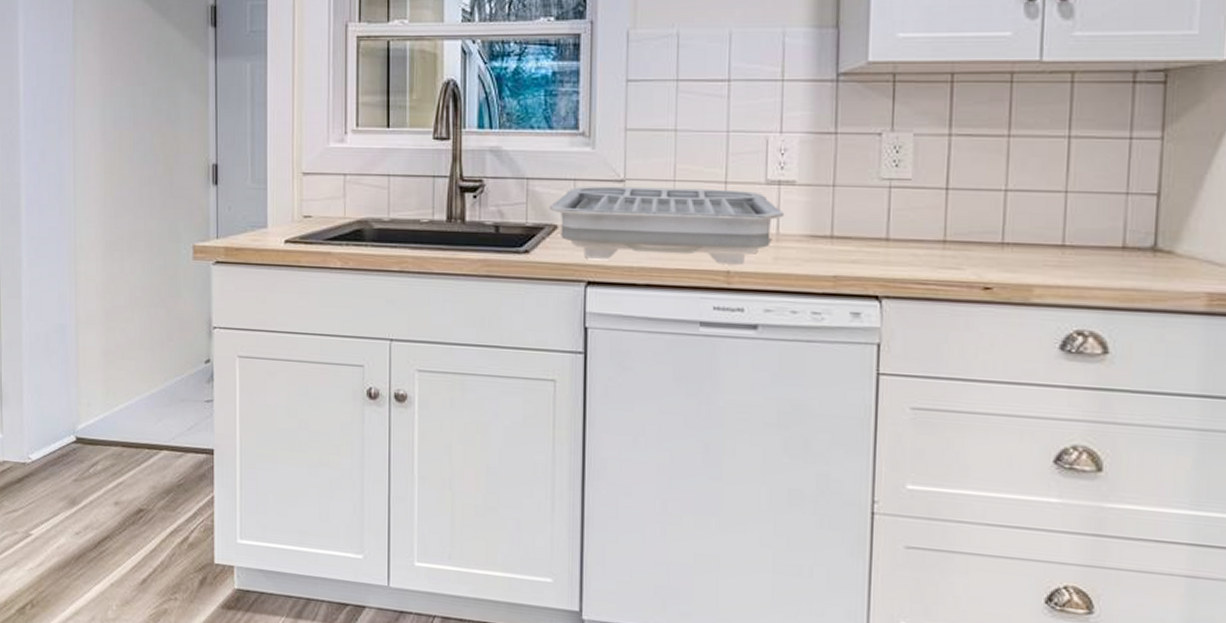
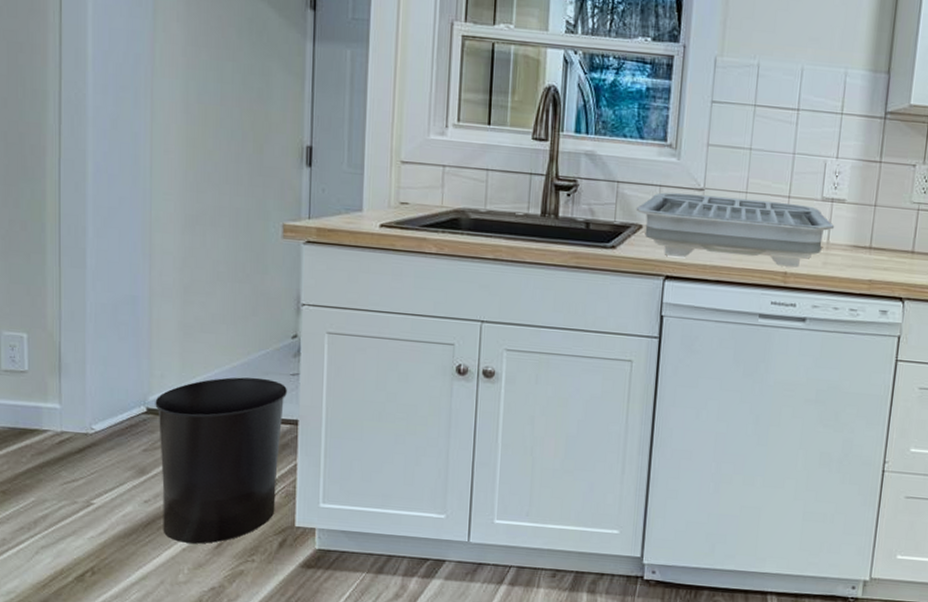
waste bin: none [83,404,203,580] -> present [155,377,288,544]

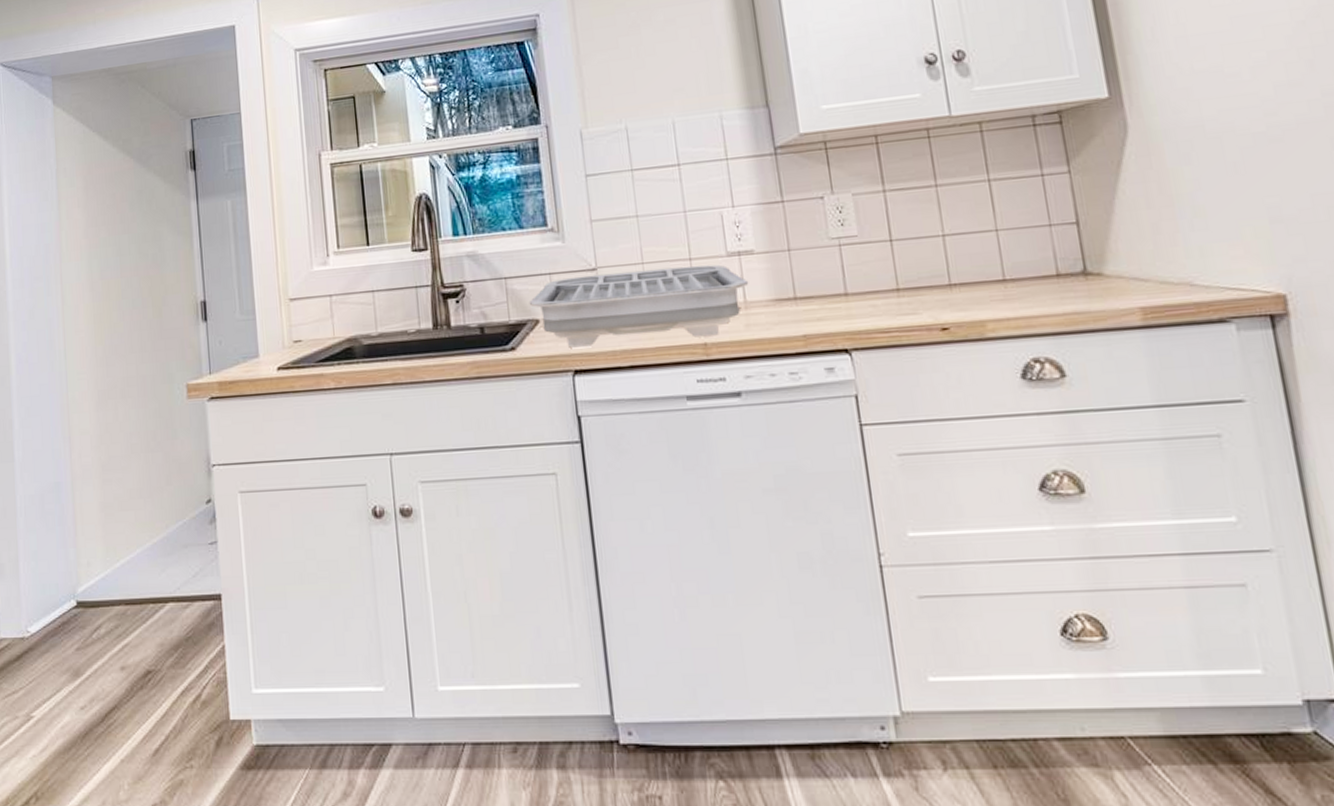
waste bin: present [155,377,288,544] -> none [84,551,208,752]

